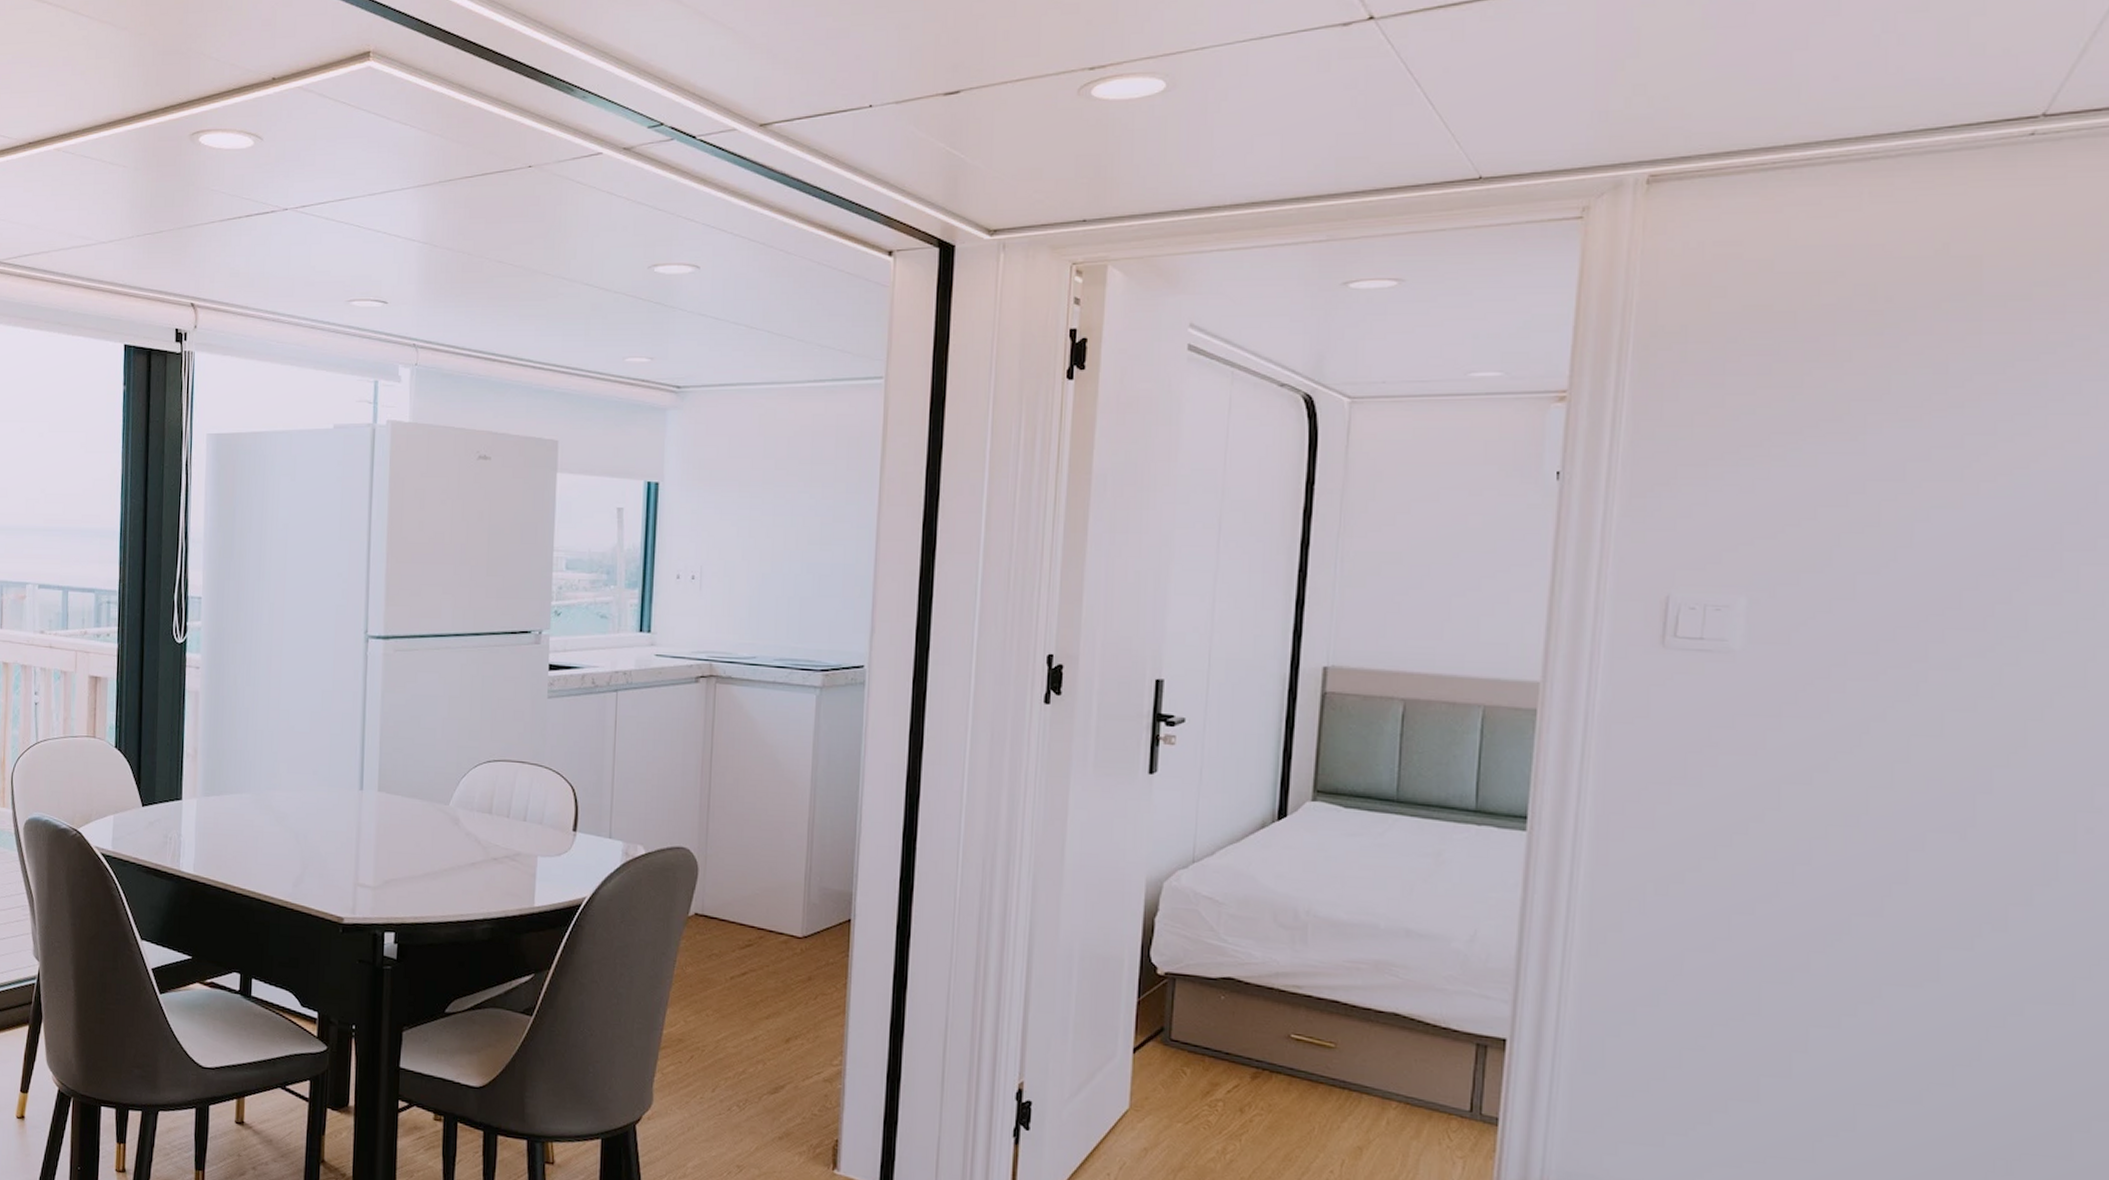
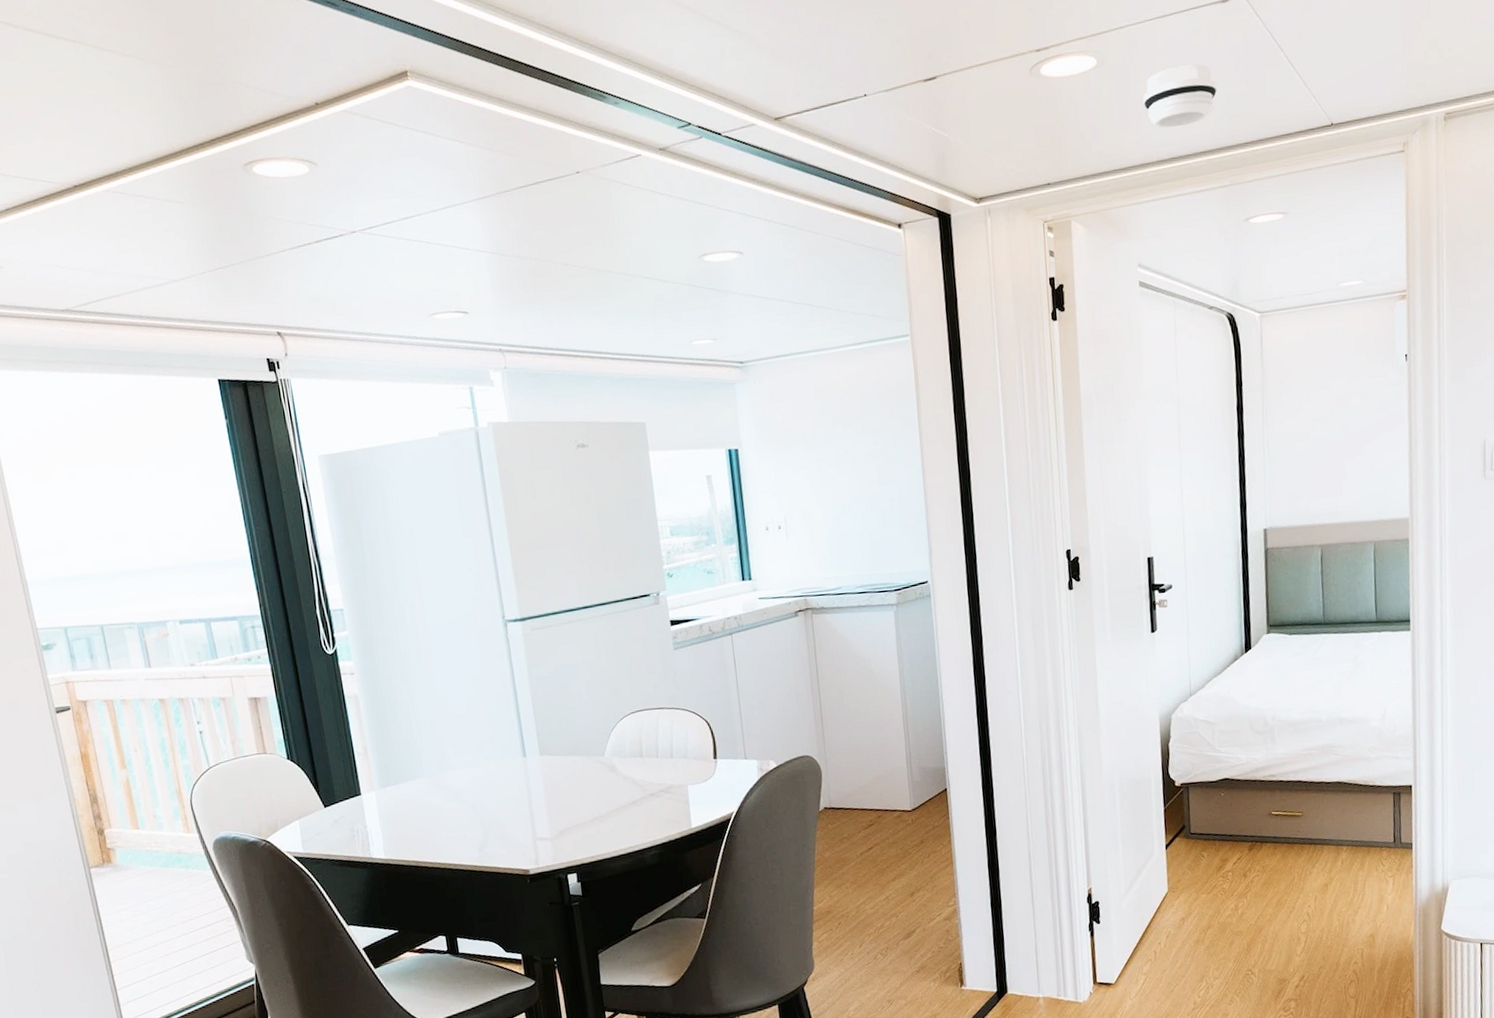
smoke detector: none [1220,95,1324,168] -> present [1142,64,1218,129]

